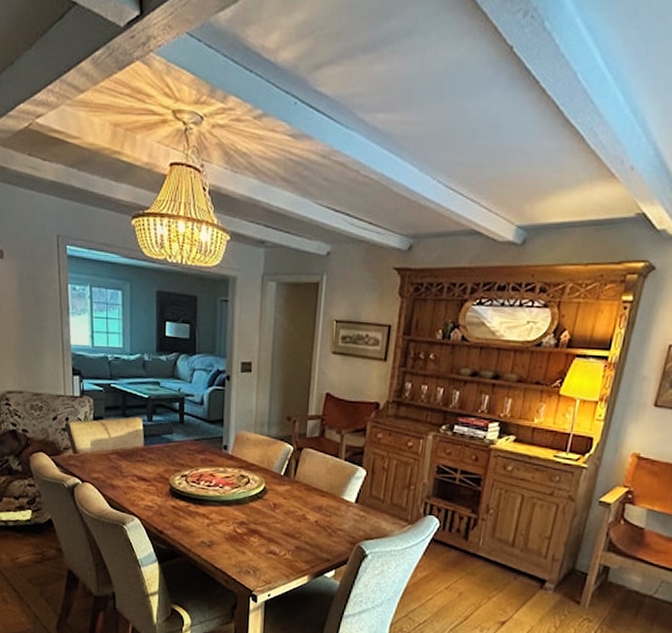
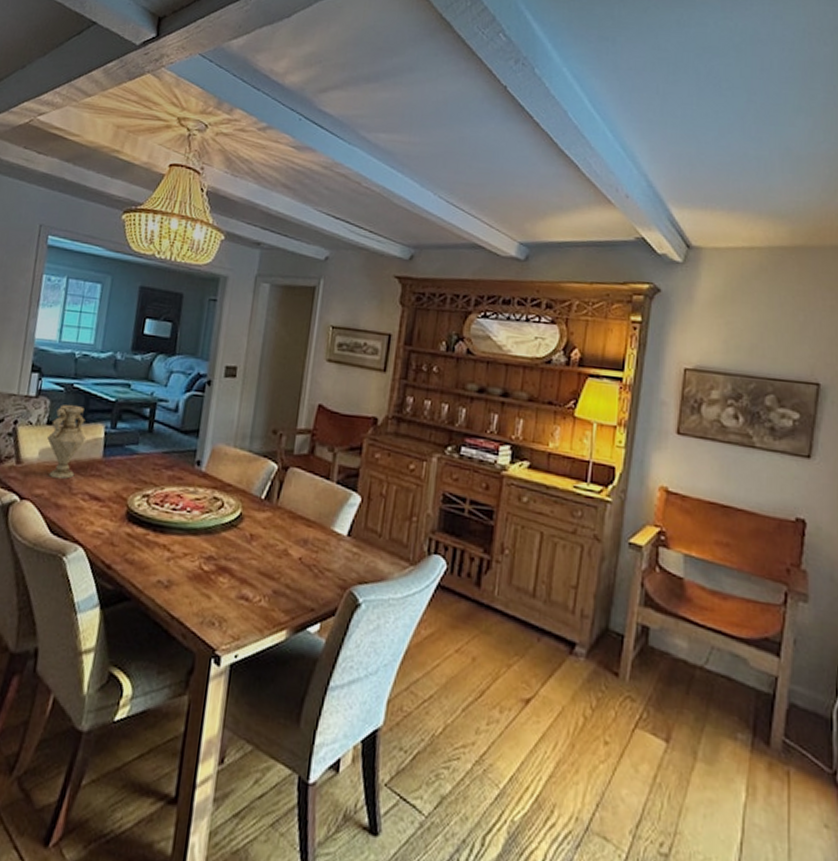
vase: none [96,402,128,464] -> present [47,405,86,479]

